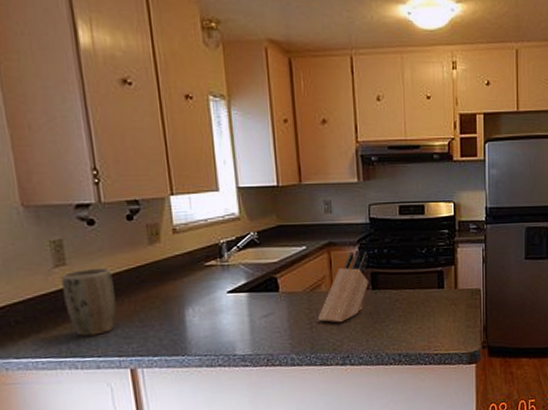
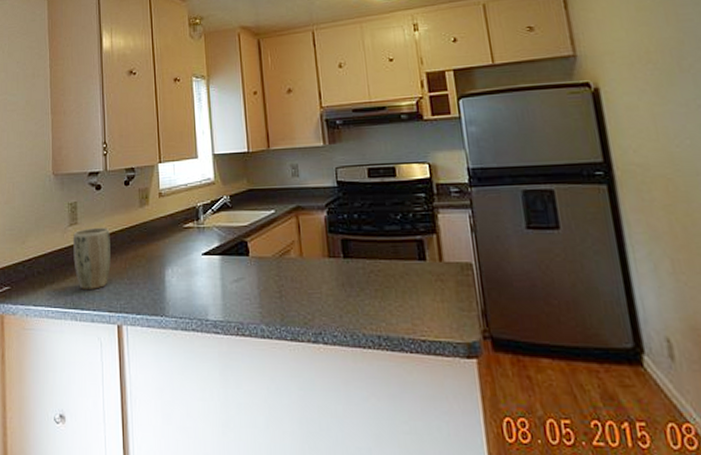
knife block: present [317,252,369,323] -> none [287,217,340,294]

